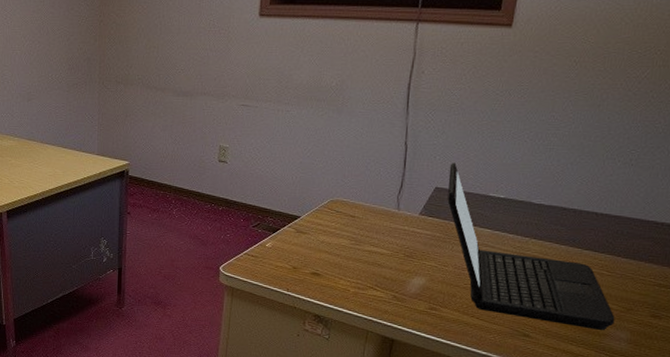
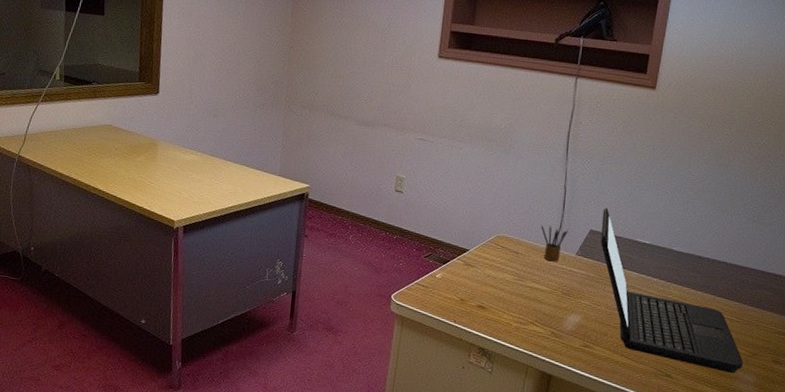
pencil box: none [379,185,410,224] -> present [541,225,568,262]

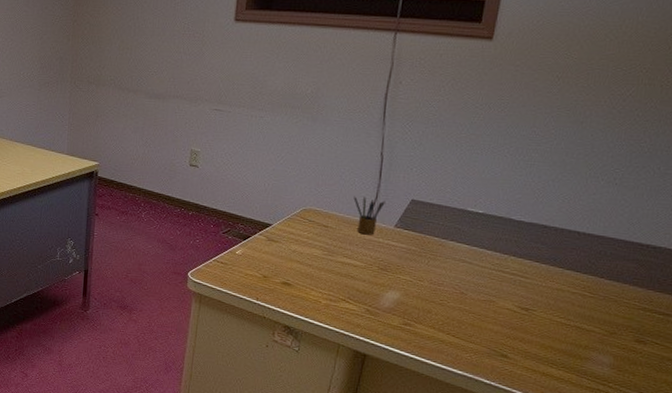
laptop: present [600,208,743,373] -> none [424,175,598,354]

